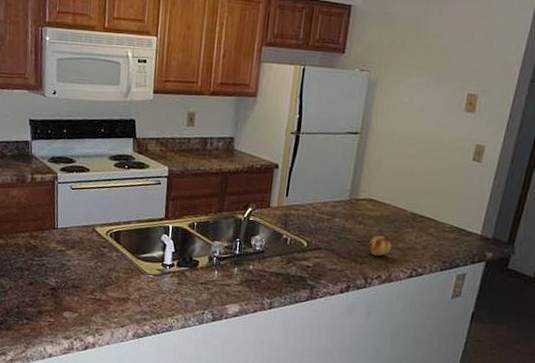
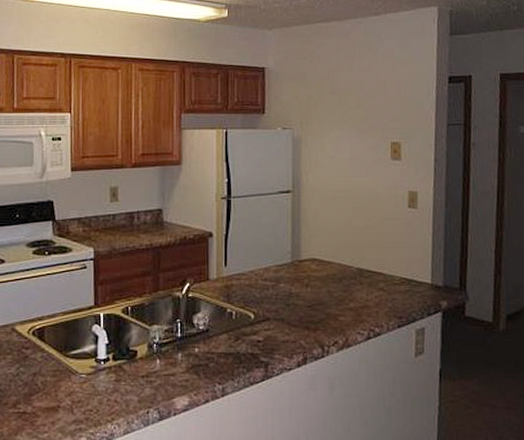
fruit: present [369,235,392,257] -> none [320,296,343,320]

